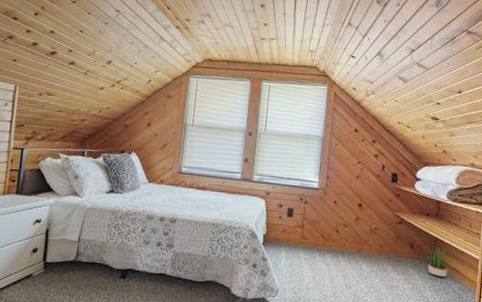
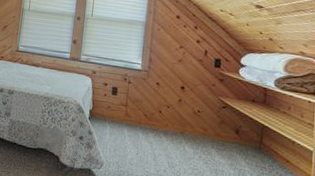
potted plant: present [423,246,454,278] -> none [249,133,284,167]

